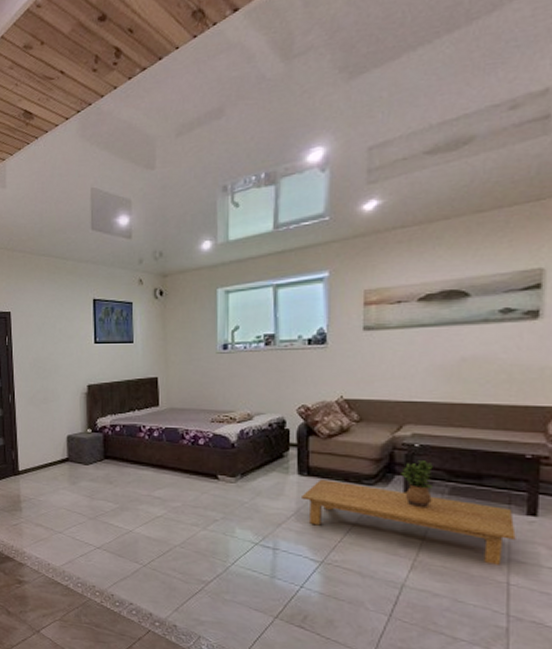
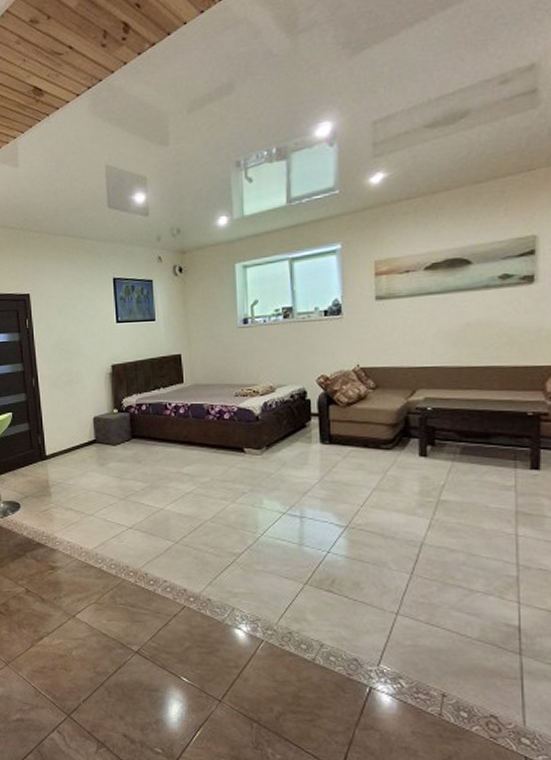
coffee table: present [302,478,516,565] -> none [325,446,522,518]
potted plant: present [401,460,433,509] -> none [416,423,445,469]

